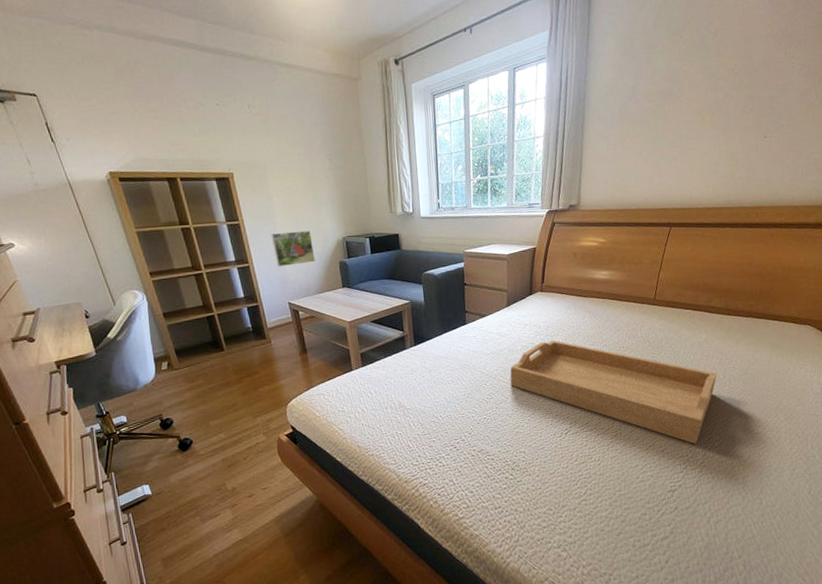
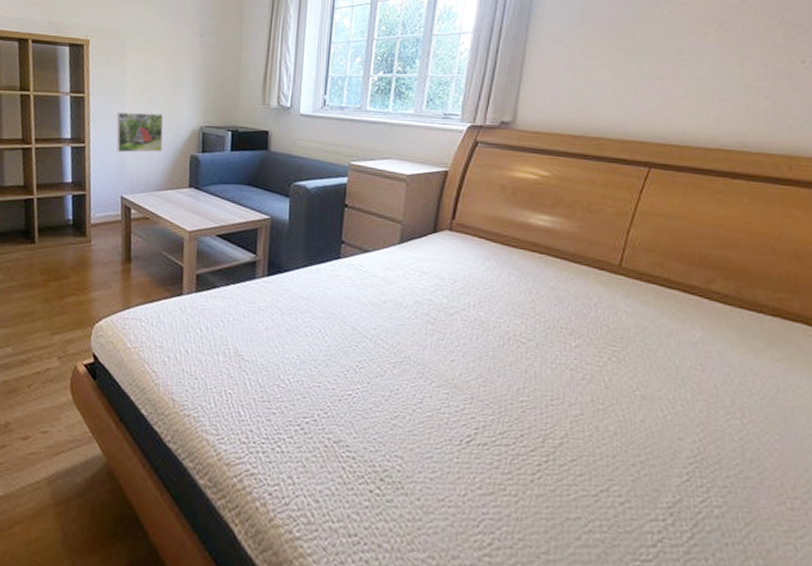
serving tray: present [510,340,717,444] -> none [392,300,720,505]

